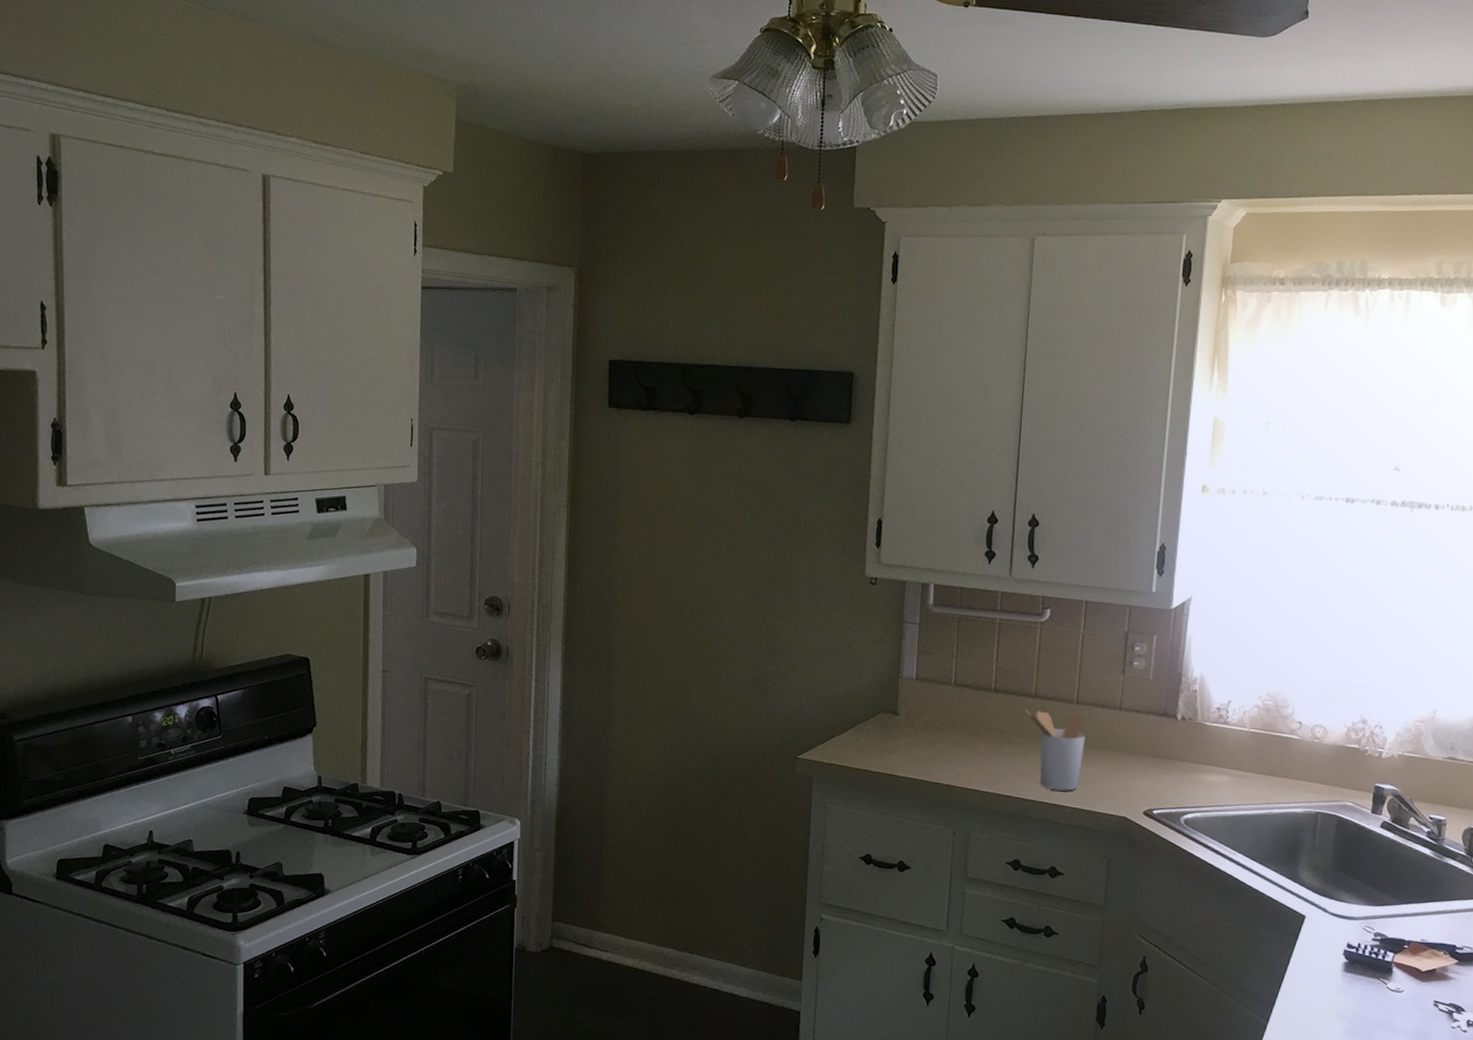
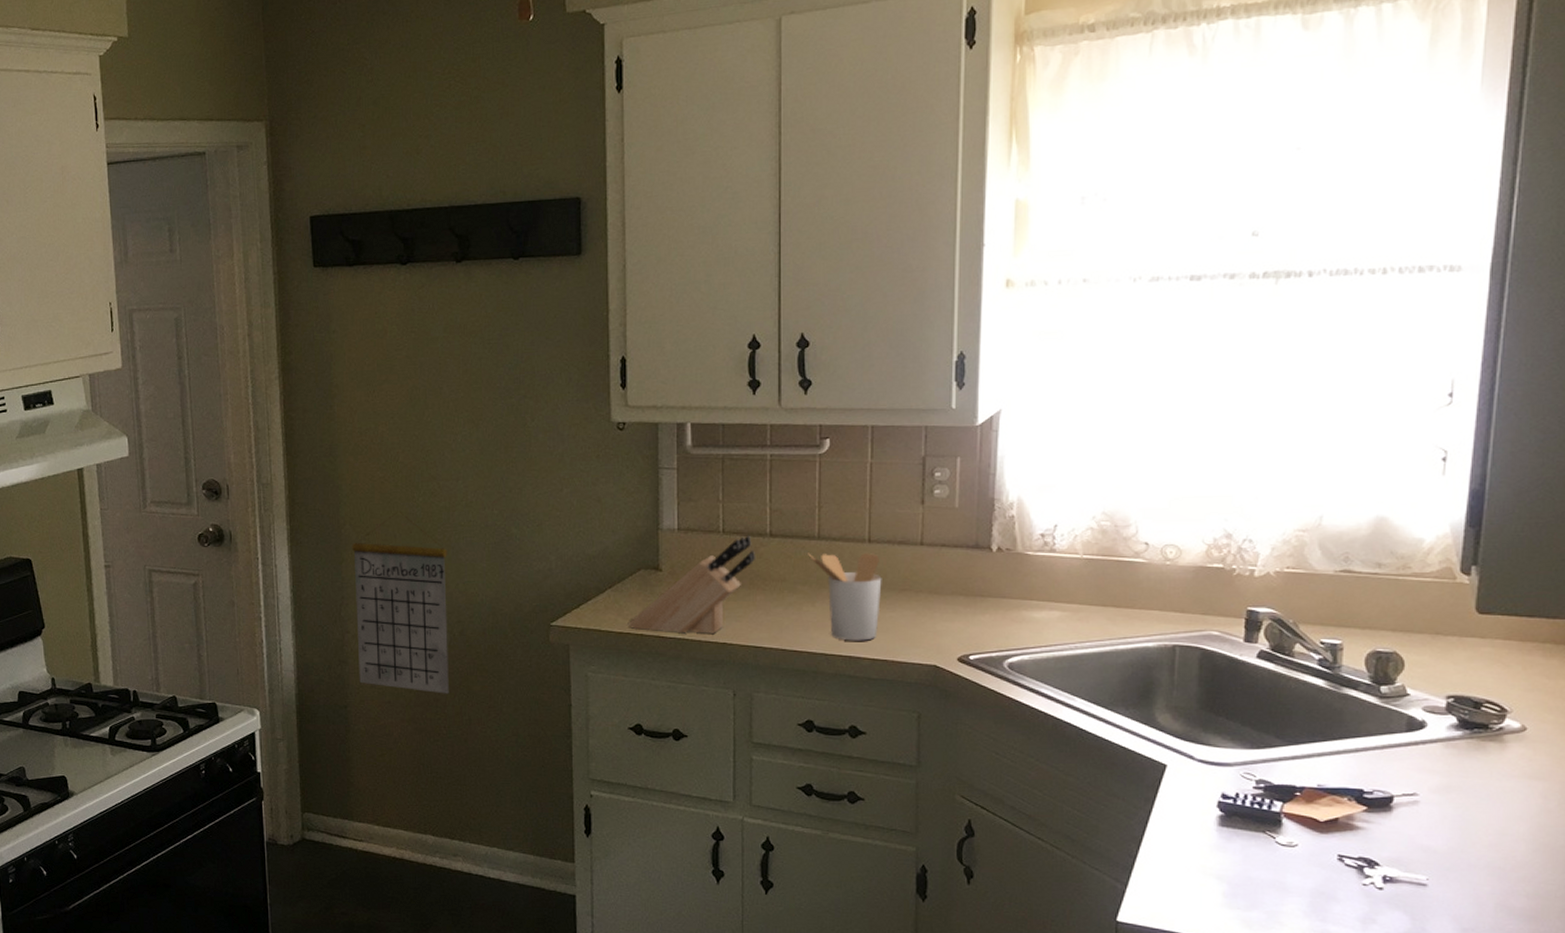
calendar: none [618,641,709,816] -> present [352,511,449,694]
knife block: none [865,689,982,776] -> present [627,535,756,634]

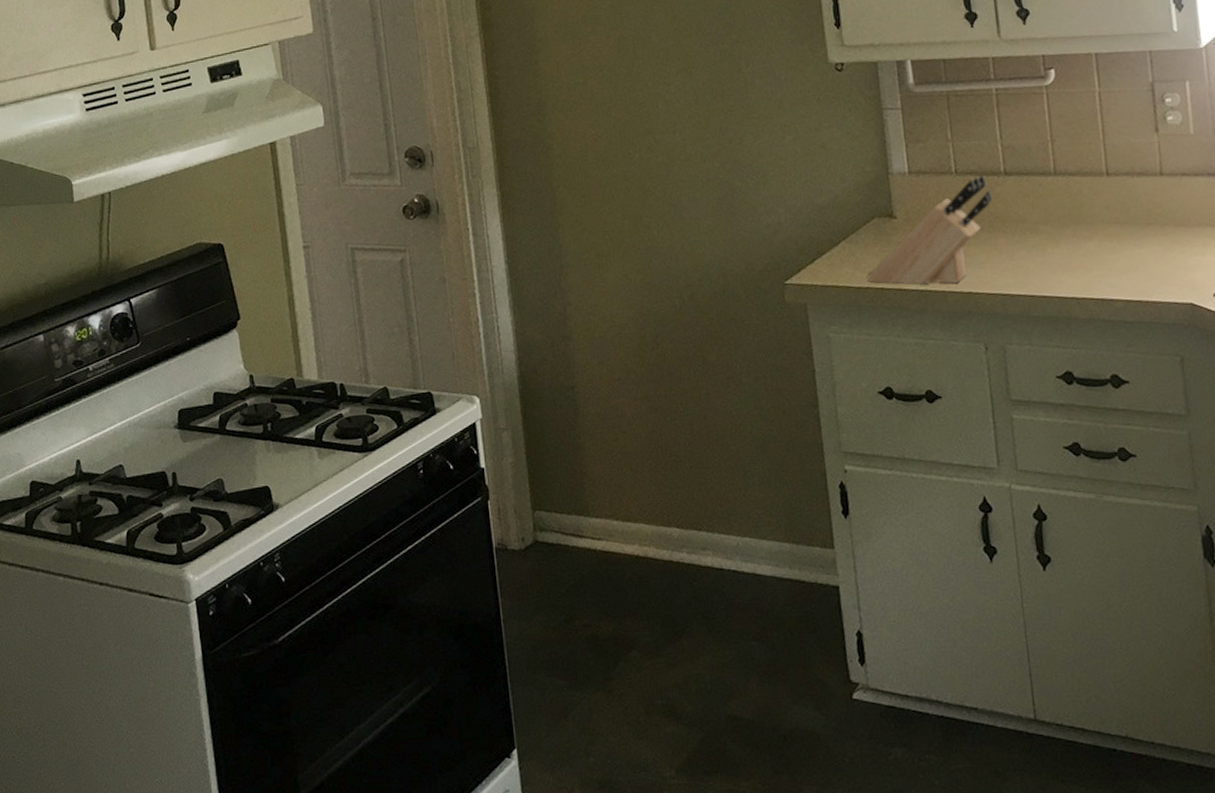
calendar: present [352,511,449,694] -> none [568,169,683,367]
utensil holder: present [808,552,882,641] -> none [1046,186,1128,282]

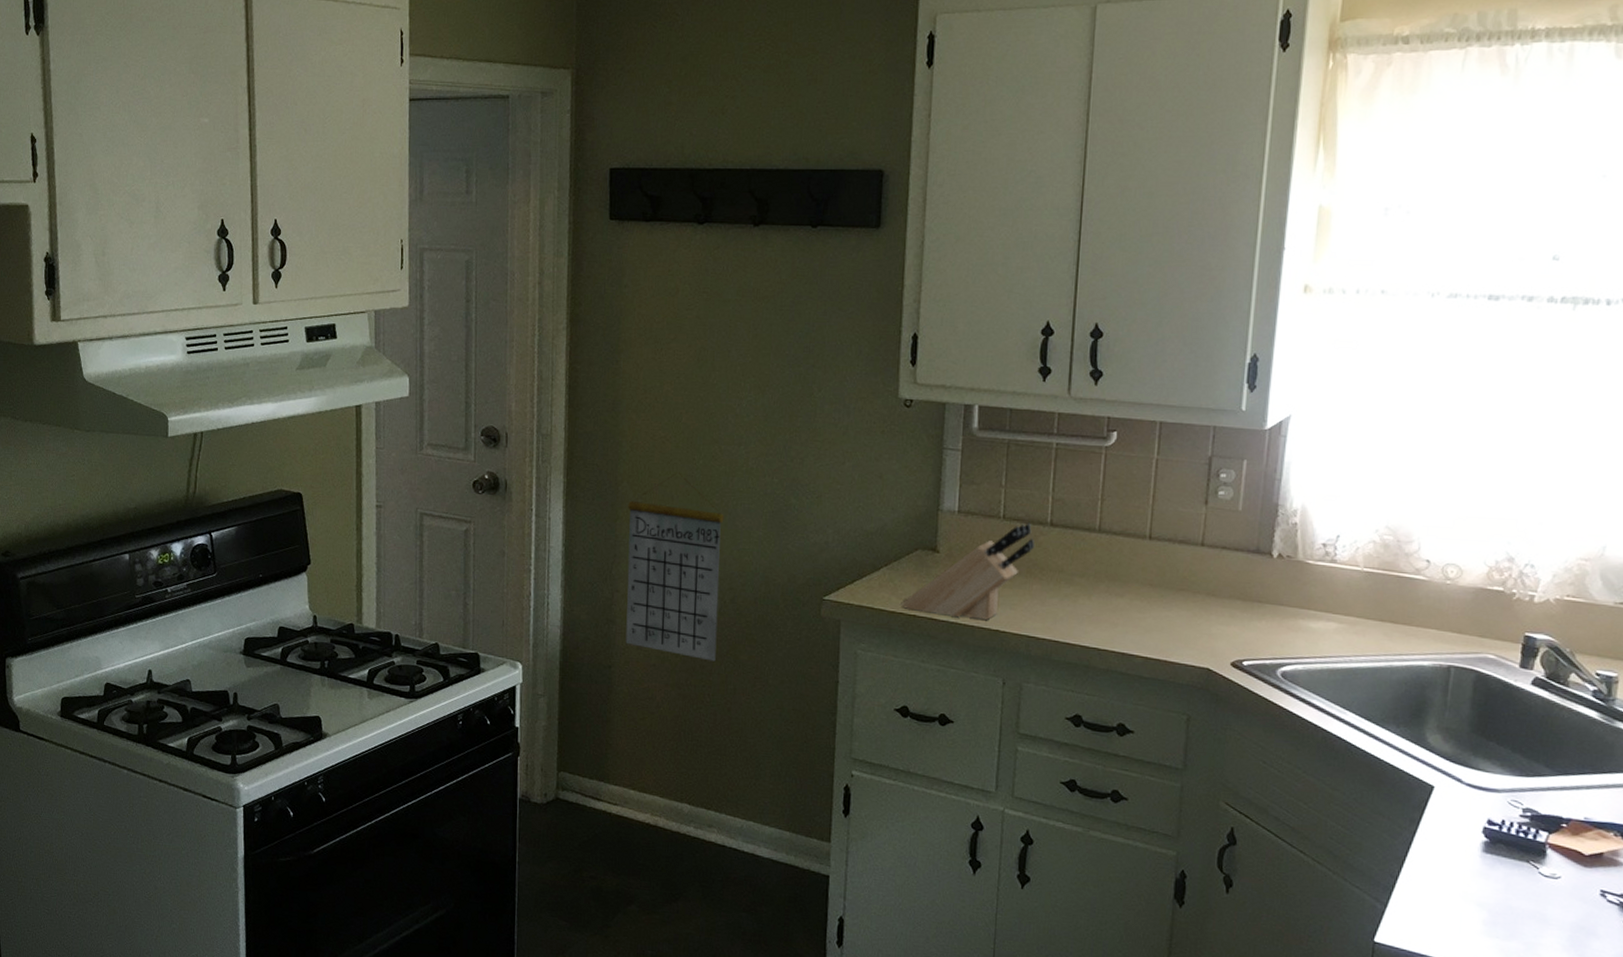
calendar: none [568,169,683,367] -> present [625,472,724,662]

